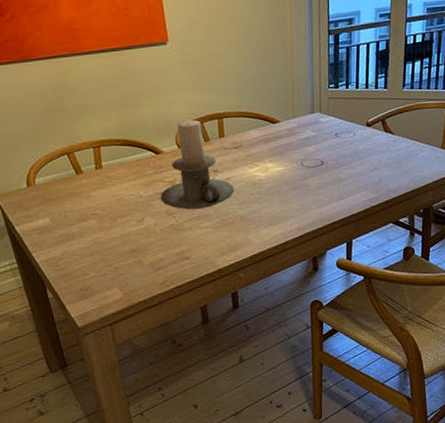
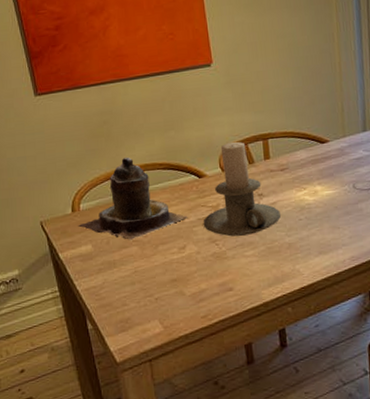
teapot: none [34,132,146,214] -> present [78,157,188,240]

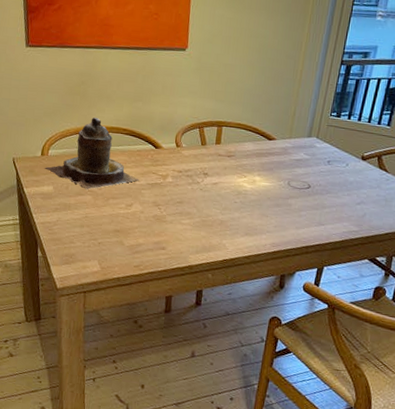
candle holder: present [203,142,281,237] -> none [151,123,219,207]

